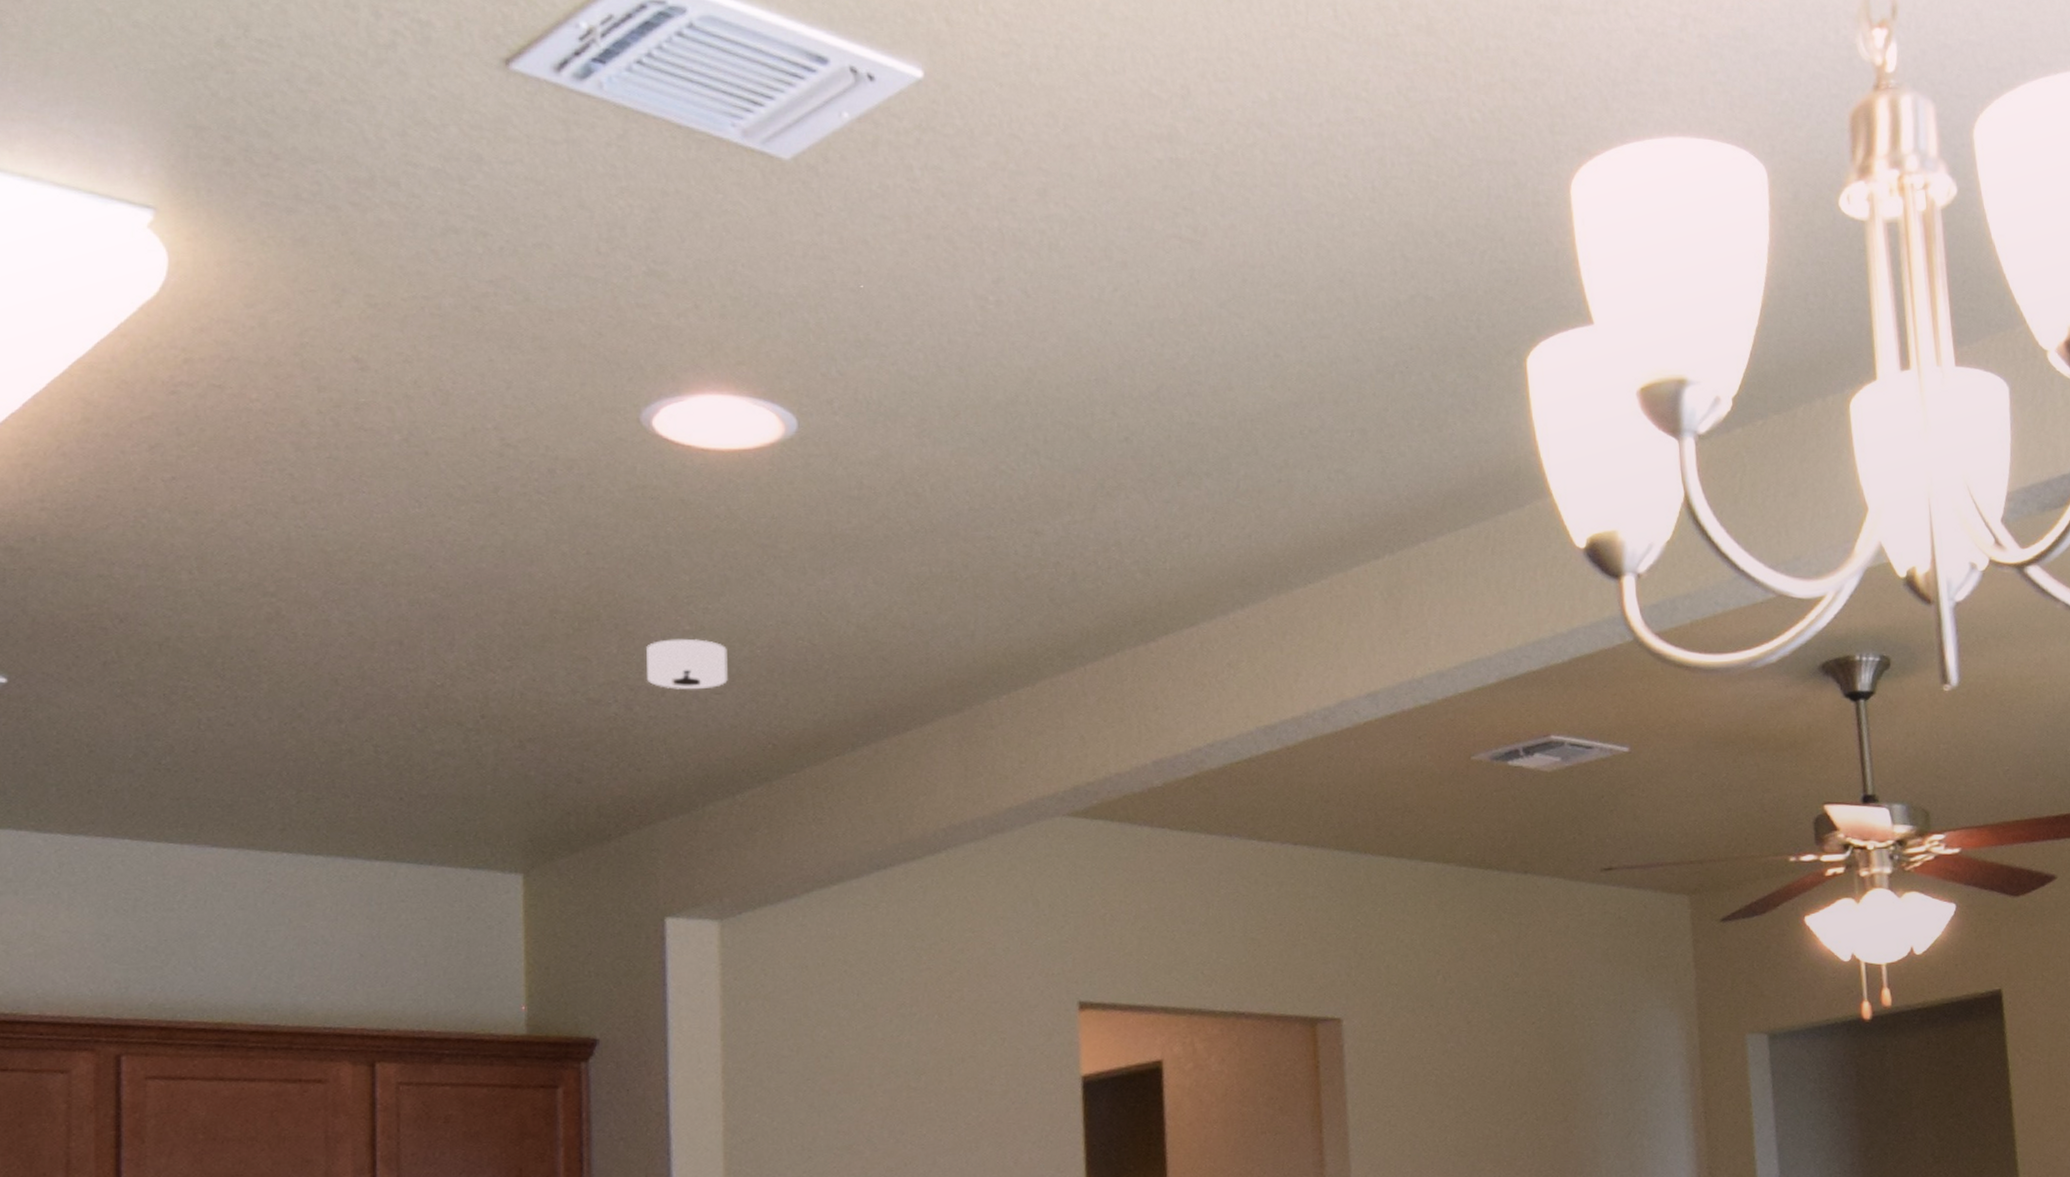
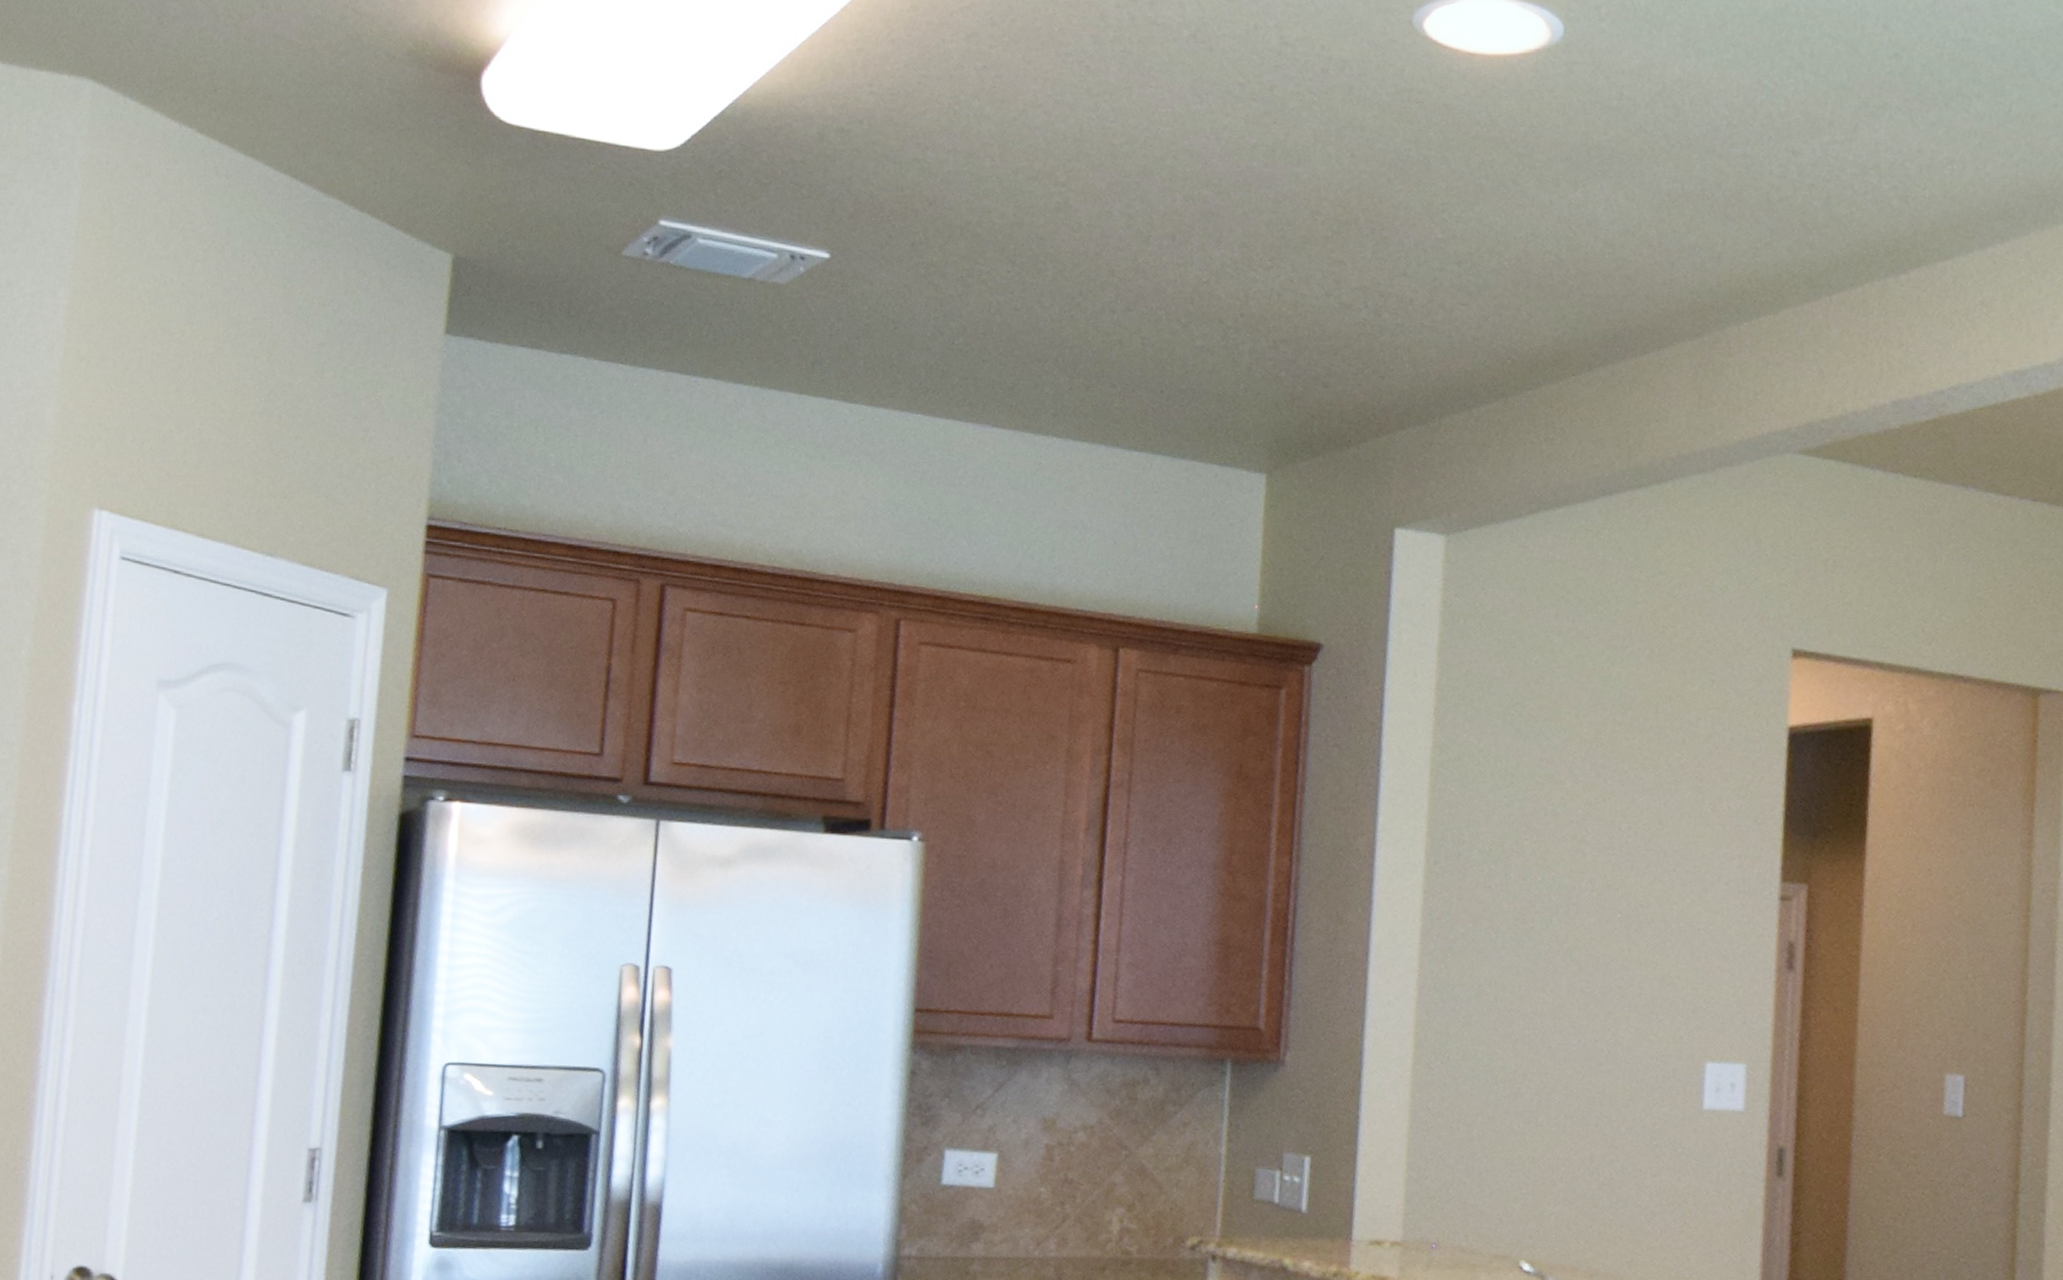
smoke detector: present [646,638,728,690] -> none [1397,246,1476,300]

